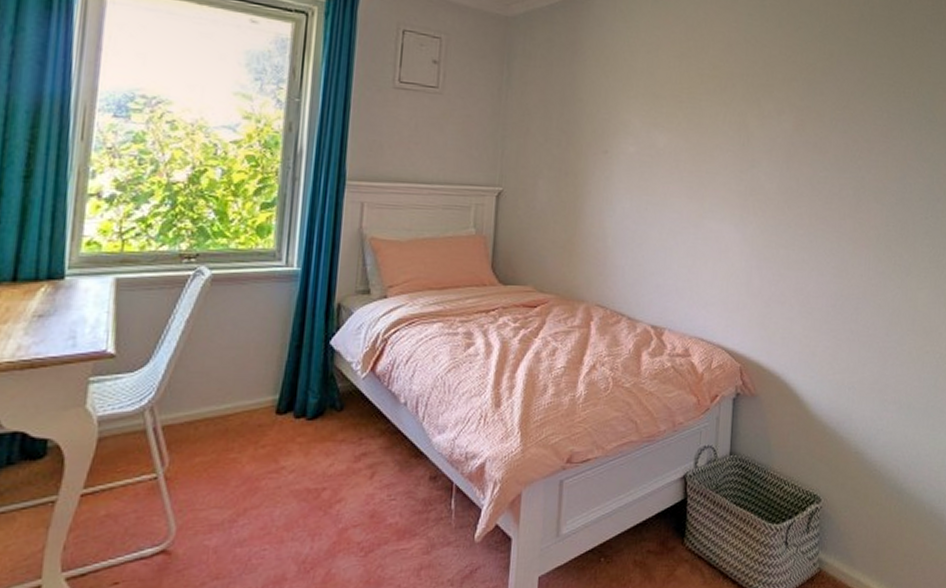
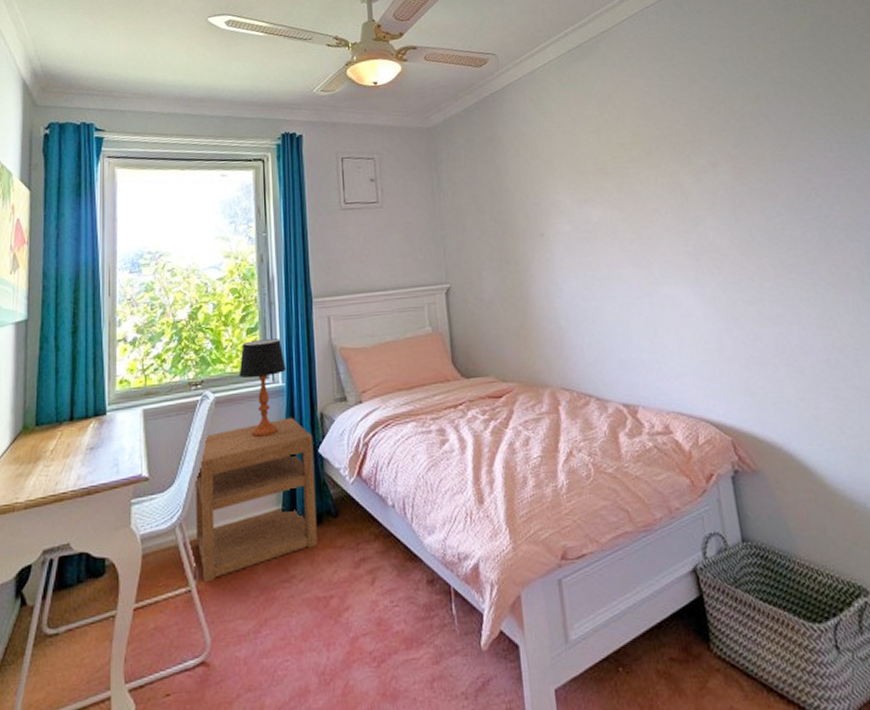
nightstand: none [170,304,326,470] -> present [196,417,318,582]
table lamp: none [245,217,305,323] -> present [239,338,286,438]

